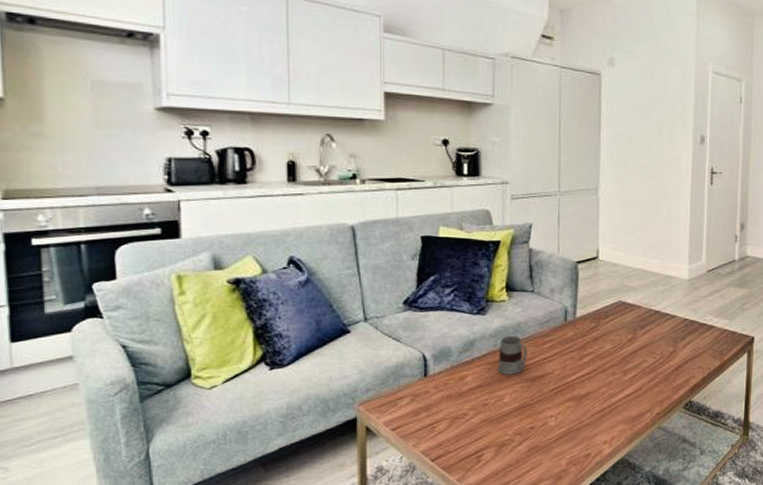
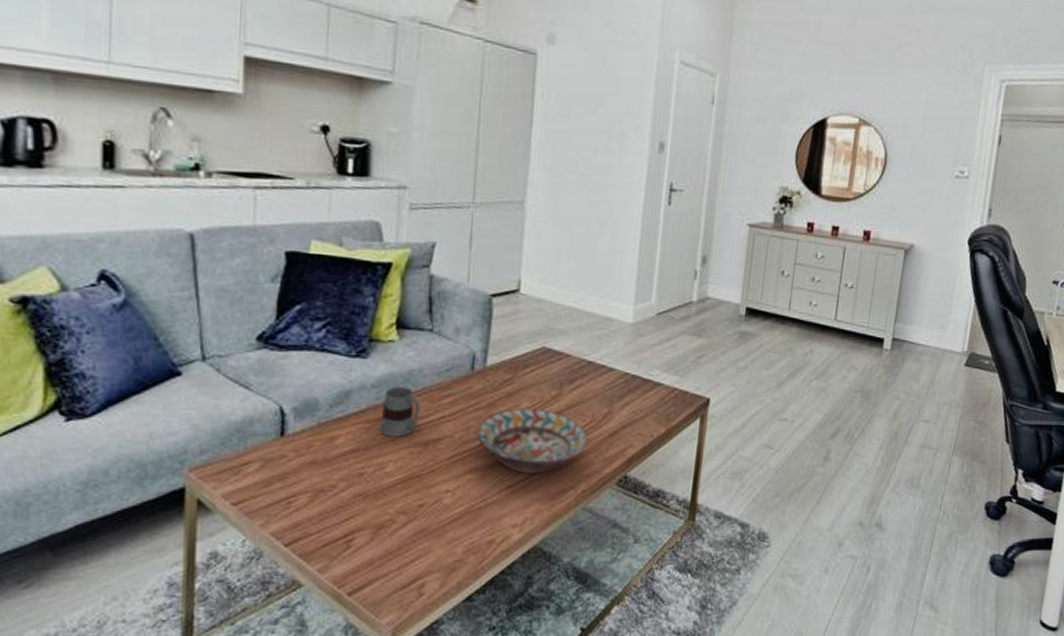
decorative bowl: none [572,350,658,401] -> present [476,409,587,474]

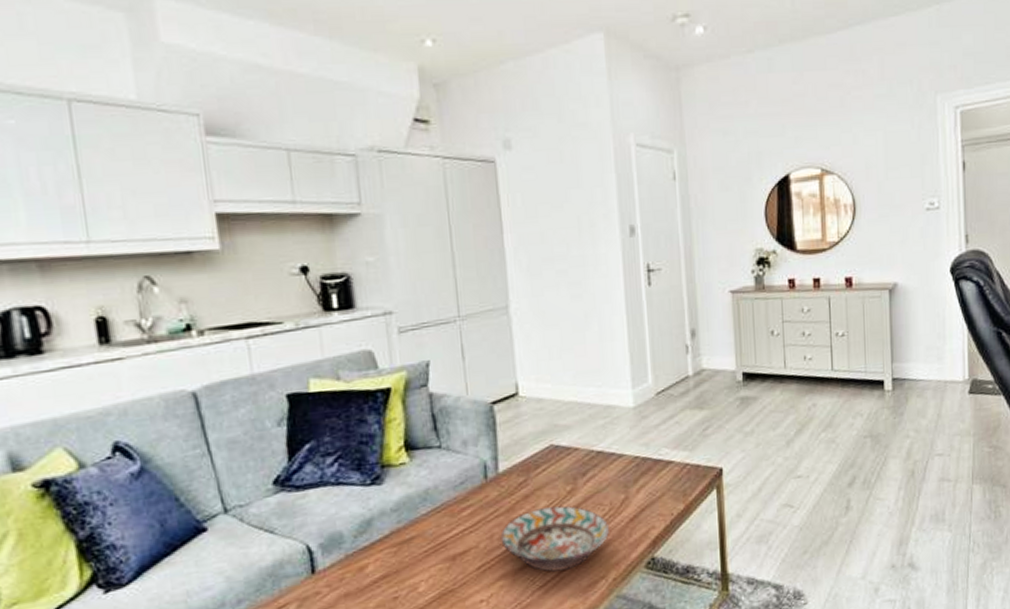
mug: present [379,386,421,437] -> none [405,505,442,558]

